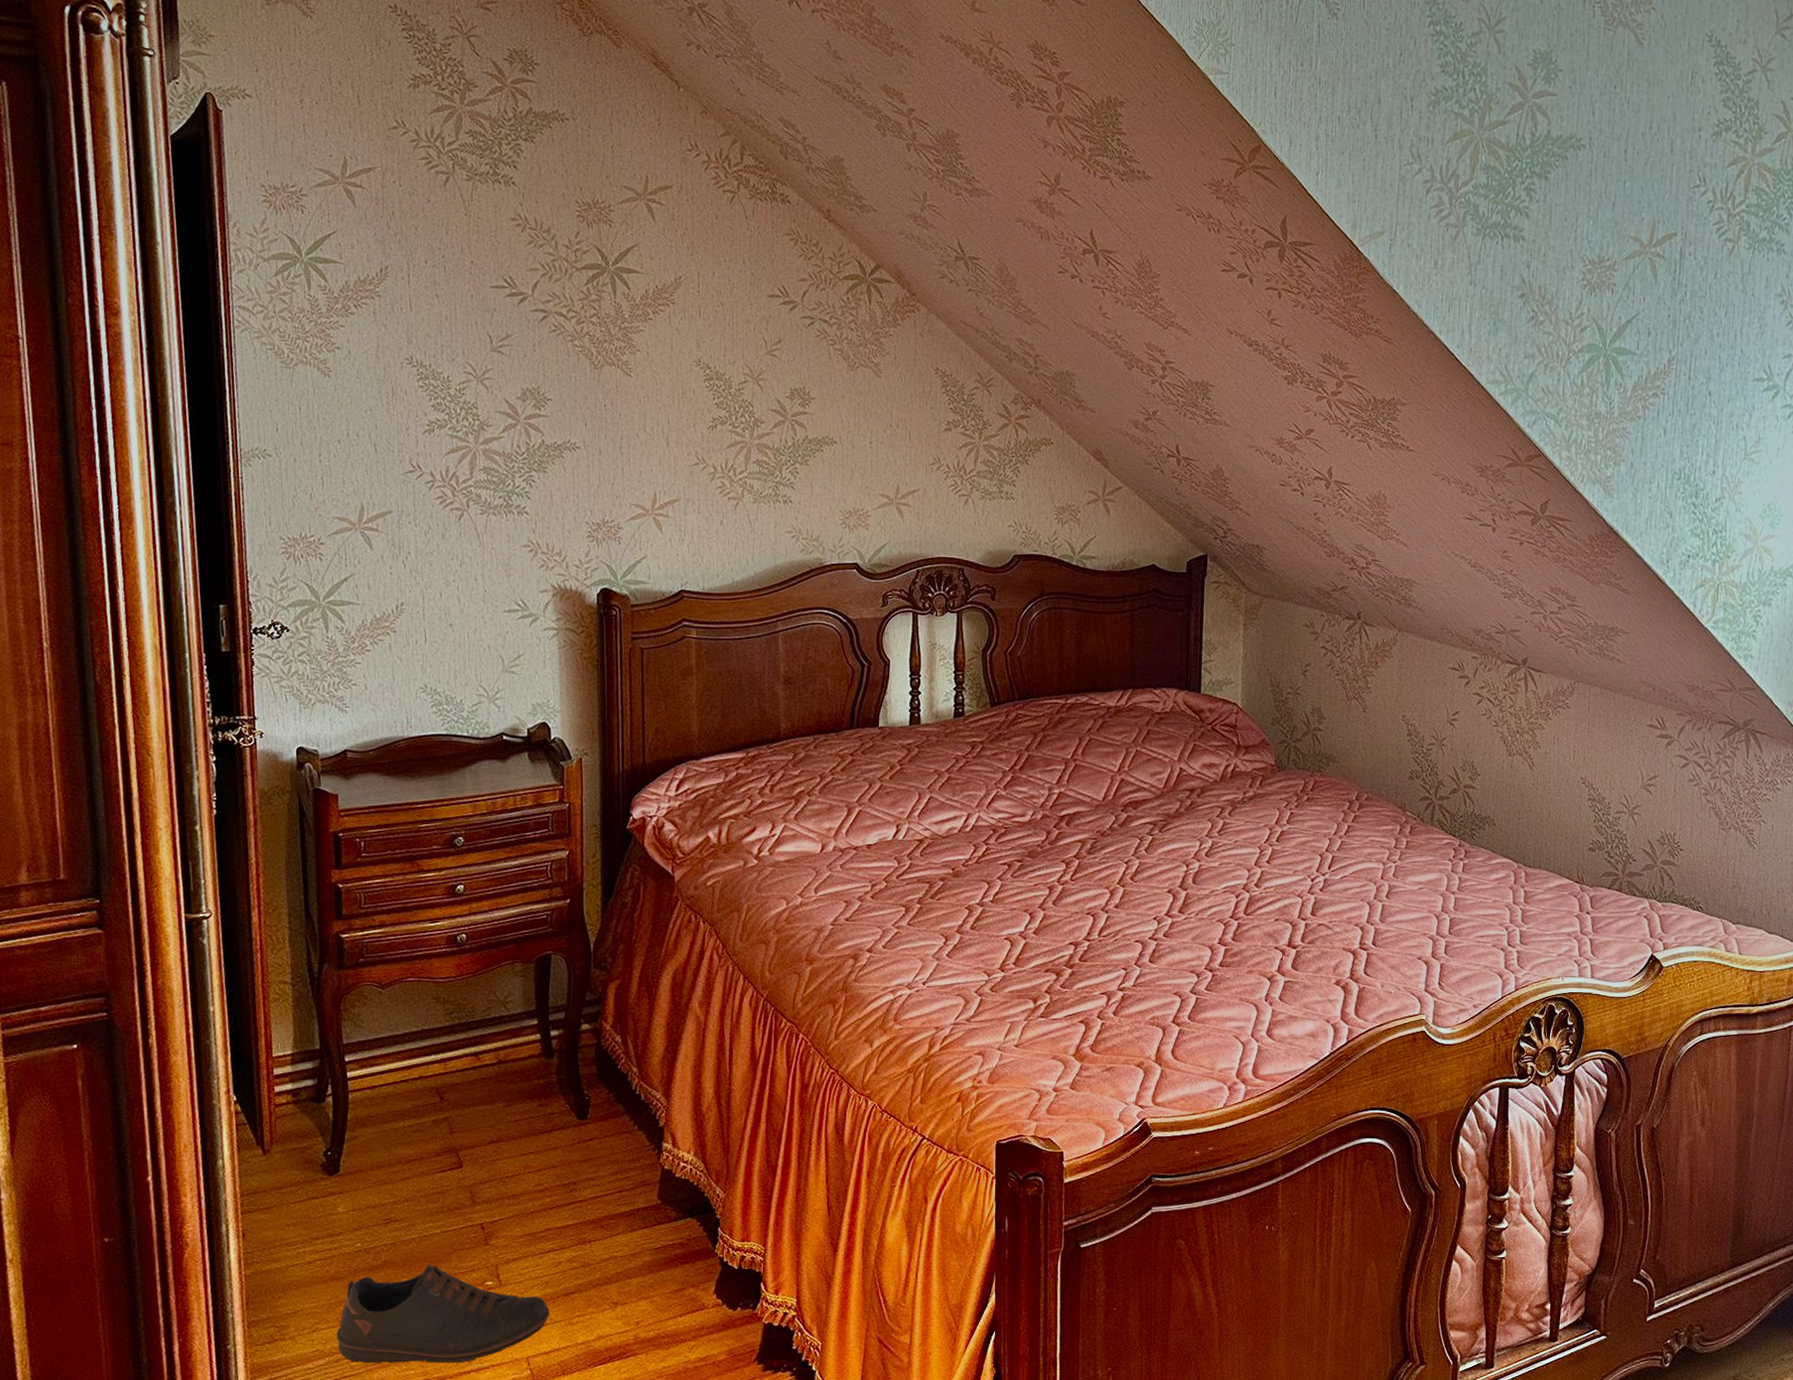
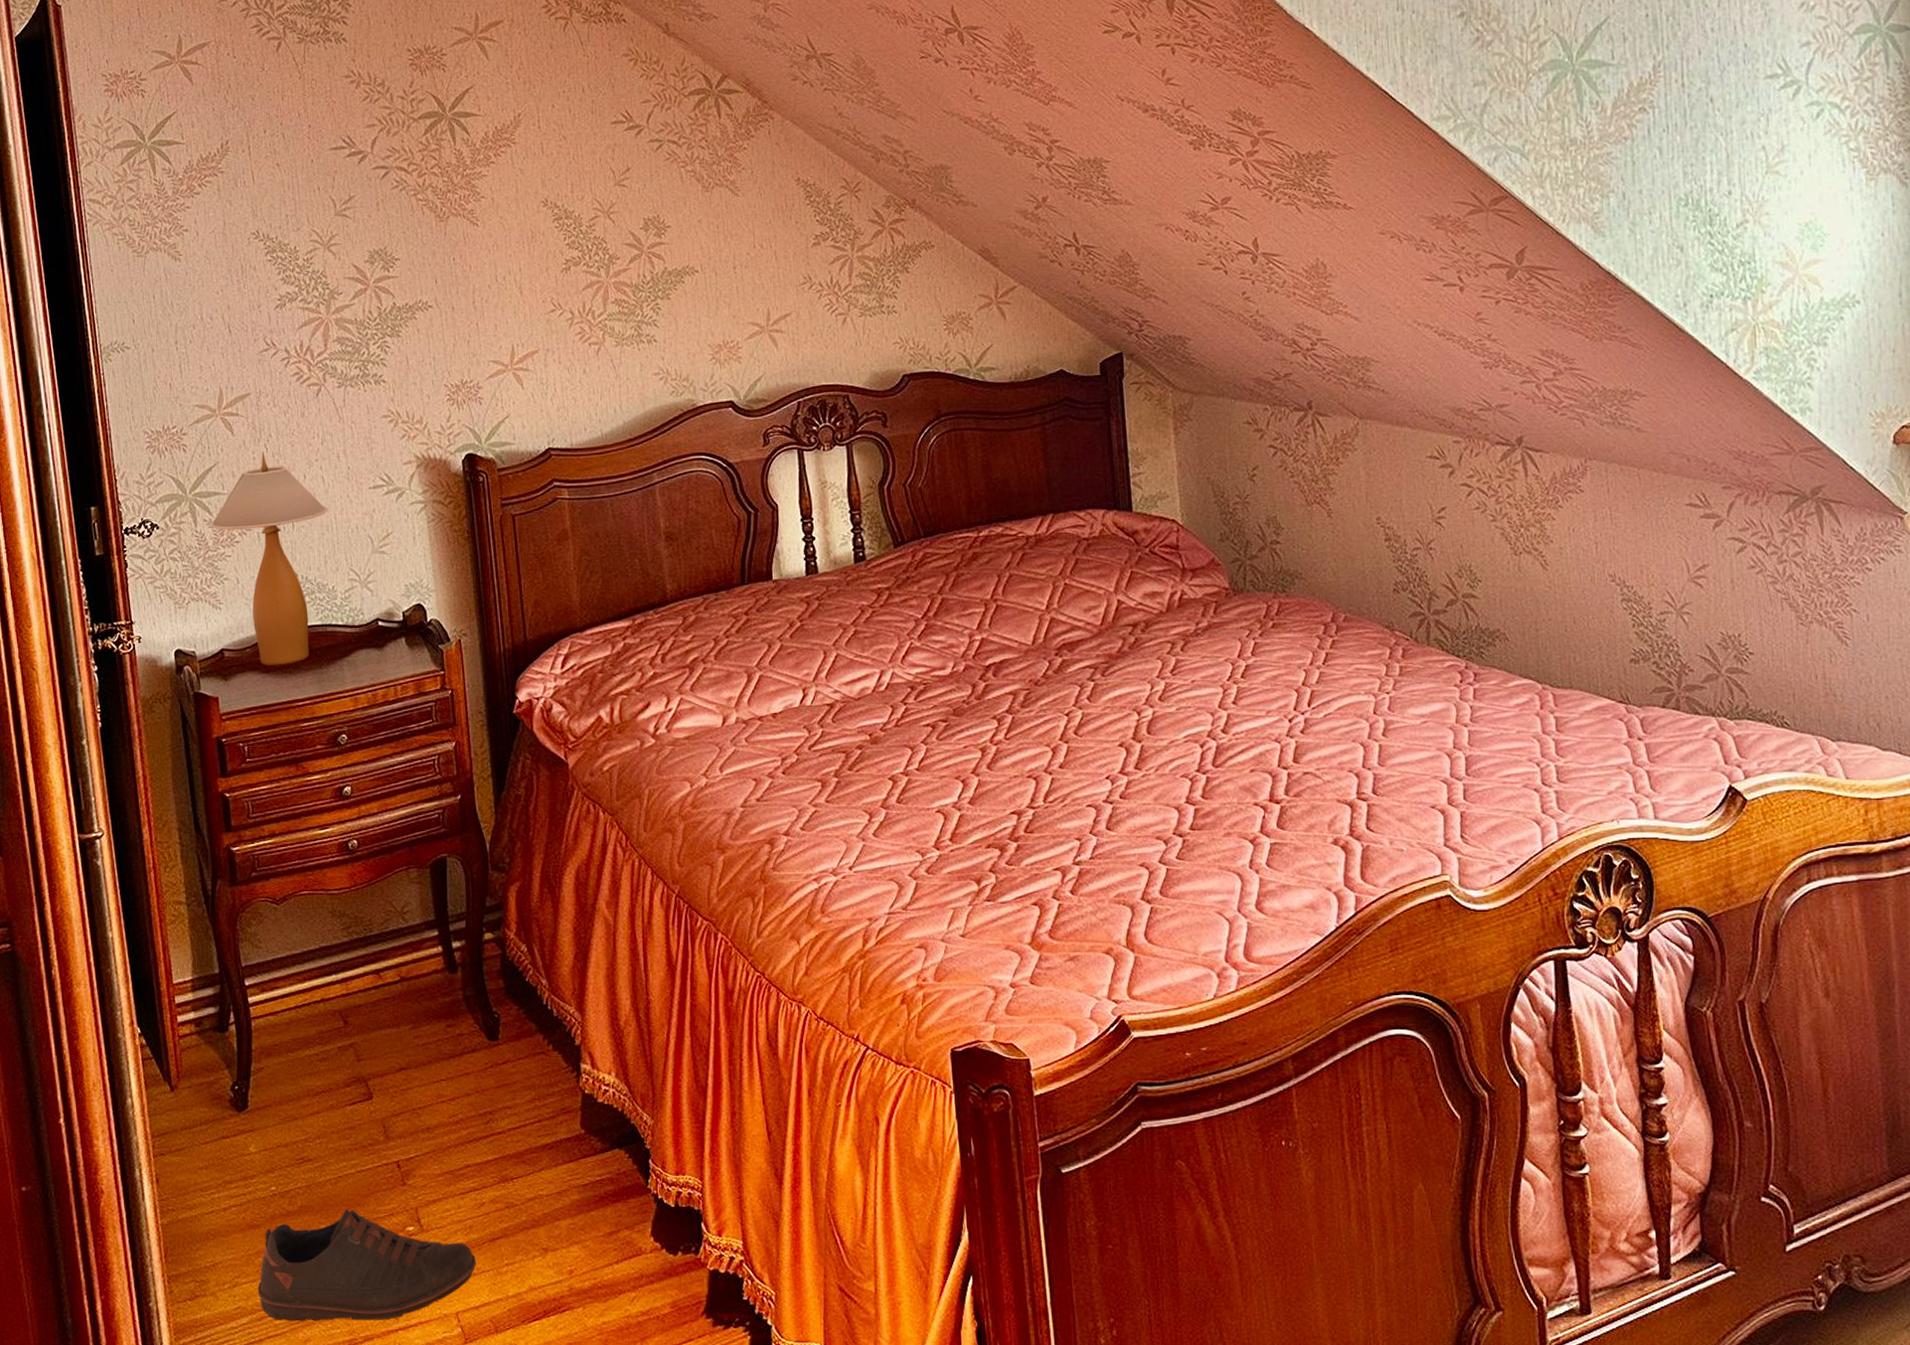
table lamp: none [342,567,462,769] -> present [210,451,328,665]

